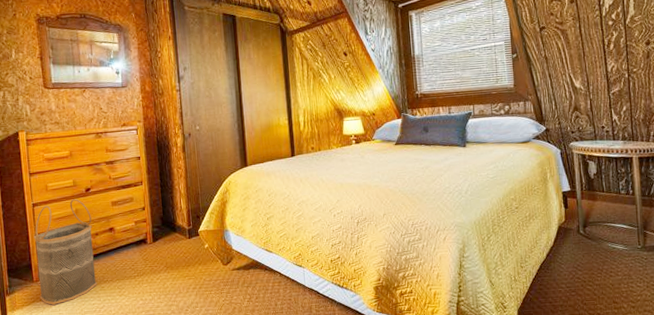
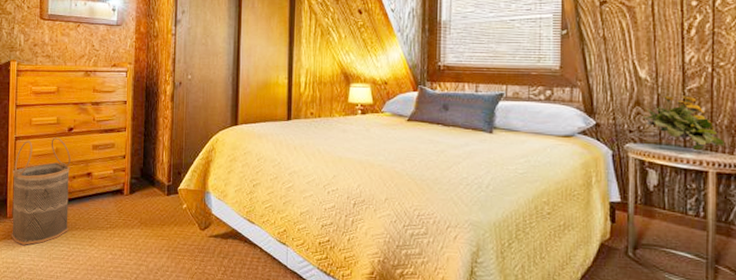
flowering plant: none [581,98,642,142] -> present [643,95,724,151]

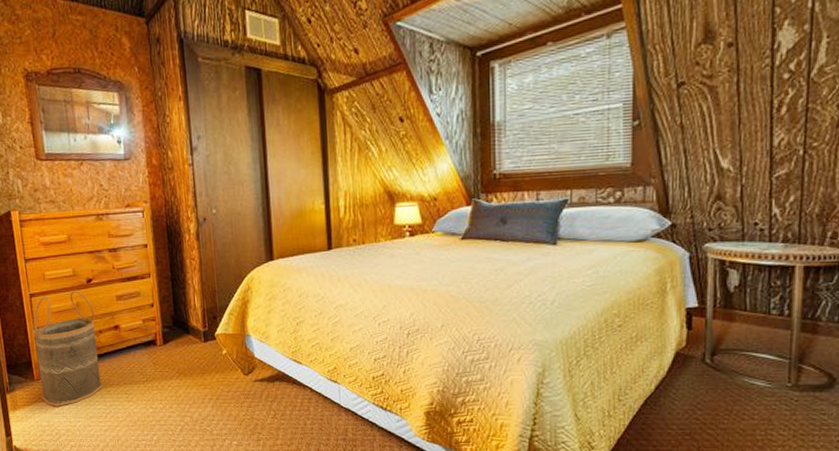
flowering plant: present [643,95,724,151] -> none [724,184,814,245]

